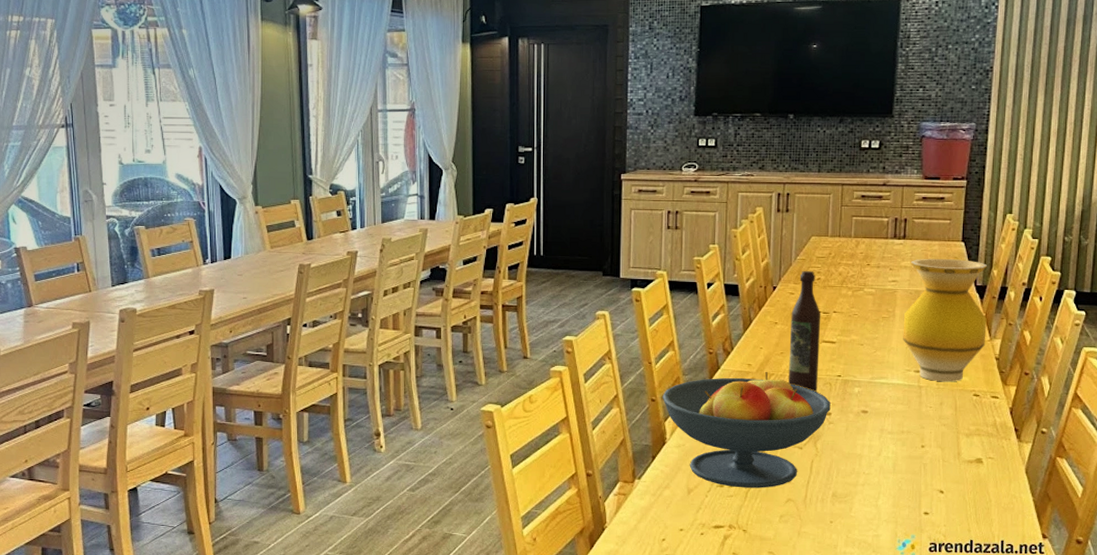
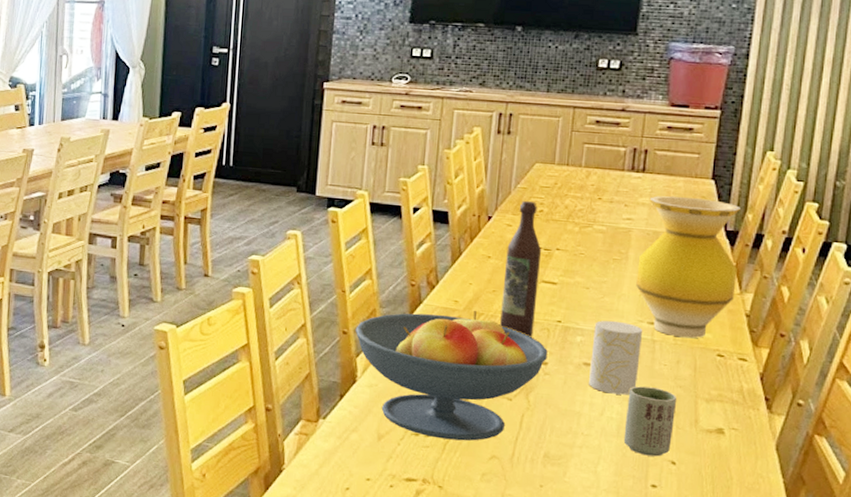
cup: none [867,371,911,436] -> present [589,320,643,395]
cup: none [899,427,941,488] -> present [623,386,676,457]

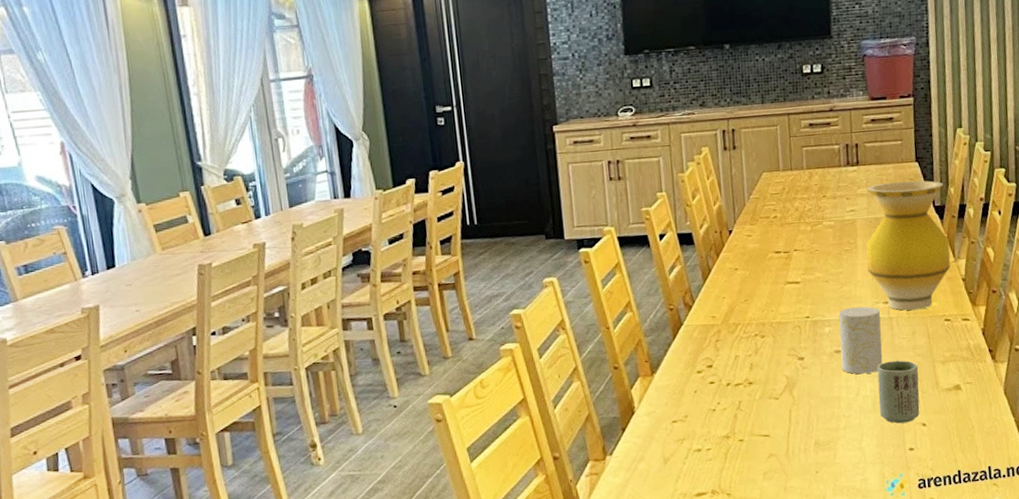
fruit bowl: present [355,311,548,441] -> none [625,322,803,450]
wine bottle: present [500,201,542,338] -> none [751,209,787,338]

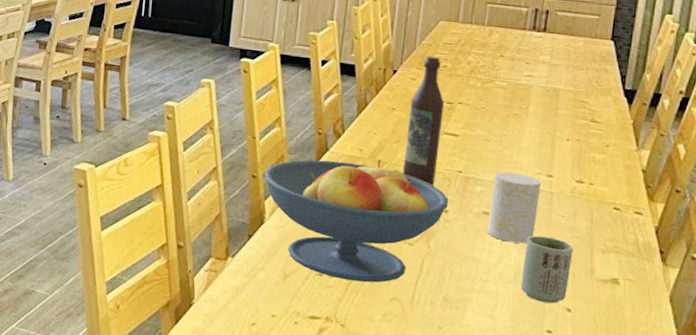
fruit bowl: none [625,322,803,450] -> present [264,159,449,283]
wine bottle: none [751,209,787,338] -> present [403,56,445,187]
vase: present [866,180,950,311] -> none [535,54,639,192]

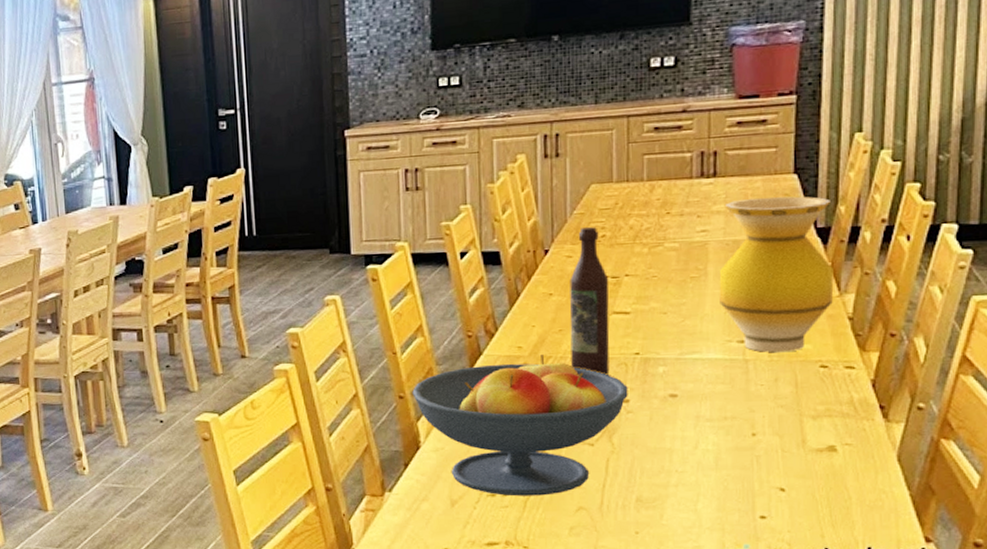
cup: present [488,172,542,244] -> none [677,344,733,424]
cup: present [520,235,573,304] -> none [723,411,779,486]
vase: none [535,54,639,192] -> present [719,196,834,353]

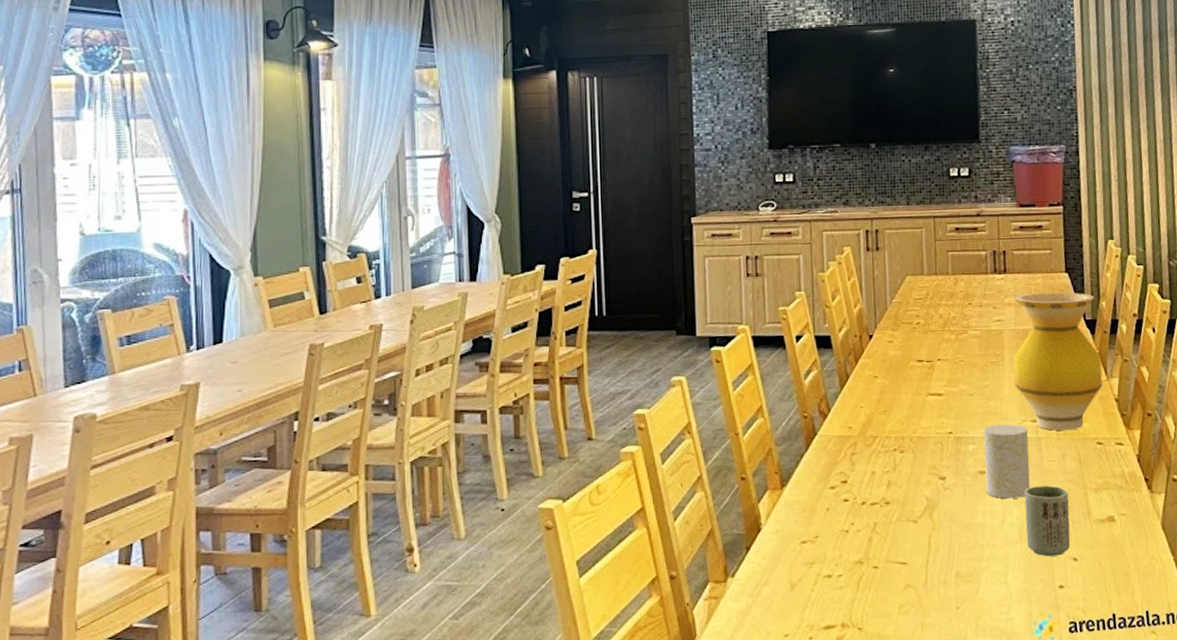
fruit bowl: present [412,355,628,497] -> none [753,435,945,577]
wine bottle: present [570,227,610,376] -> none [891,315,928,455]
cup: none [677,344,733,424] -> present [983,423,1031,499]
cup: none [723,411,779,486] -> present [1024,485,1071,557]

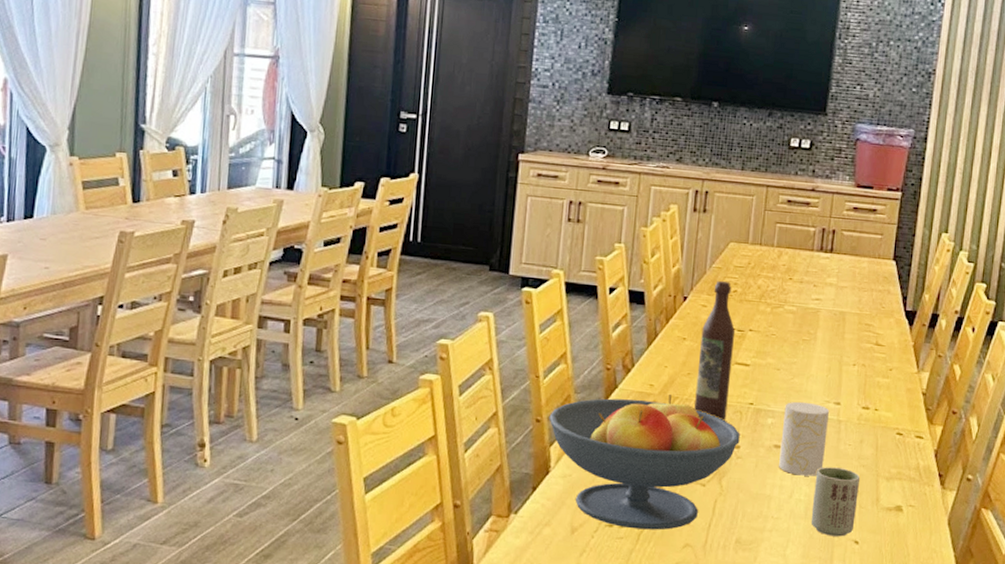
fruit bowl: none [753,435,945,577] -> present [549,395,740,530]
wine bottle: none [891,315,928,455] -> present [694,281,736,422]
vase: present [1013,292,1102,431] -> none [823,276,918,418]

